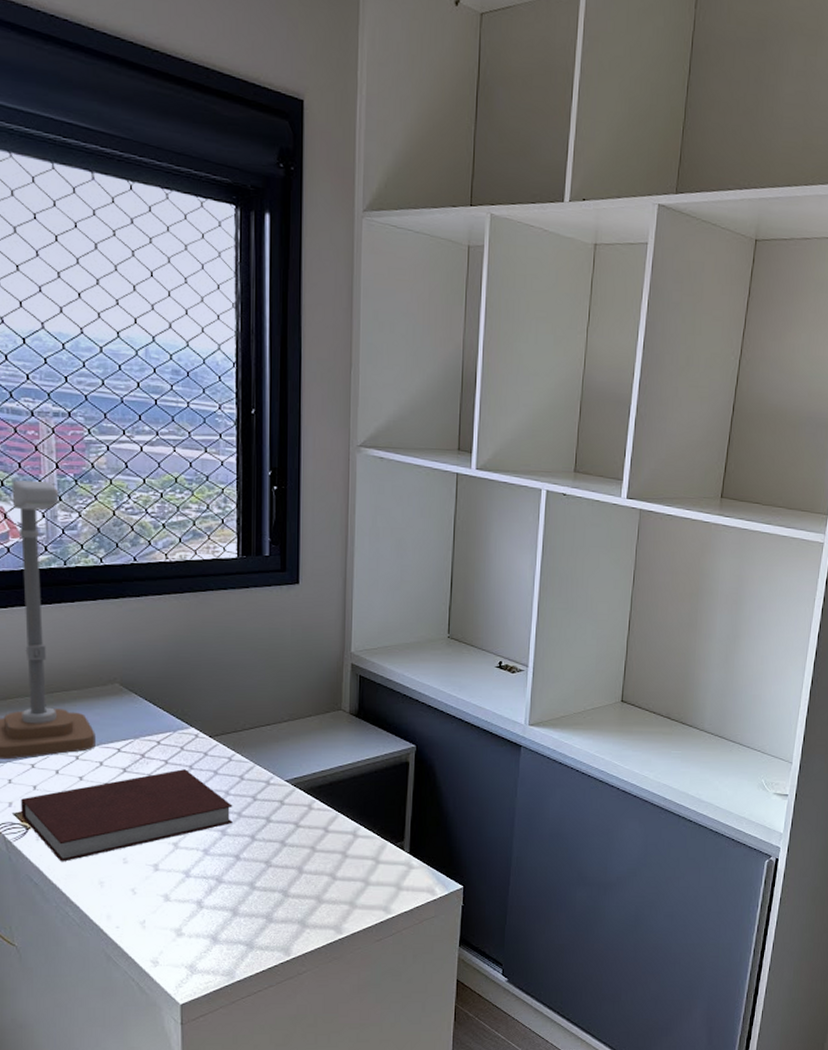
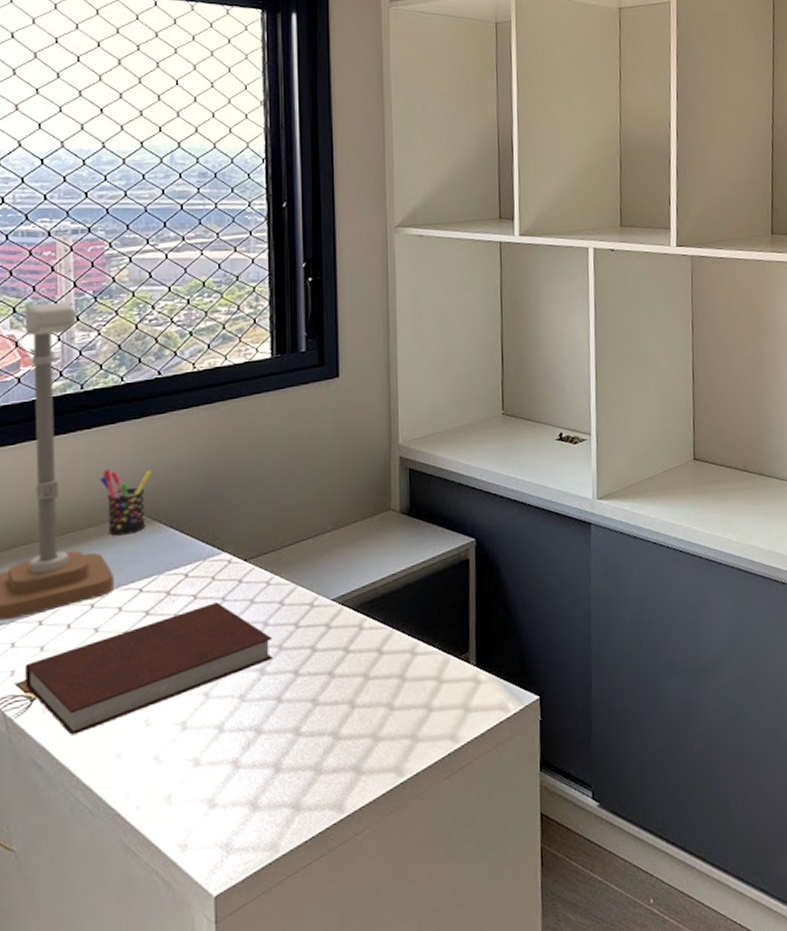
pen holder: none [82,640,128,701] -> present [100,468,152,536]

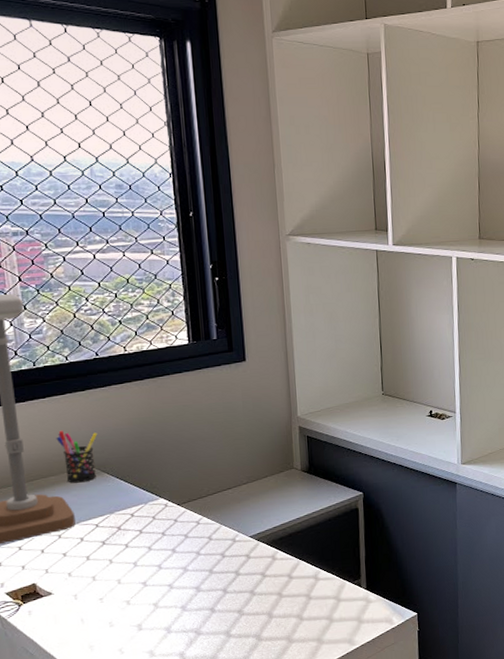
notebook: present [25,602,273,737] -> none [12,536,205,633]

